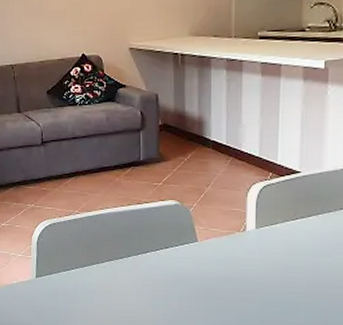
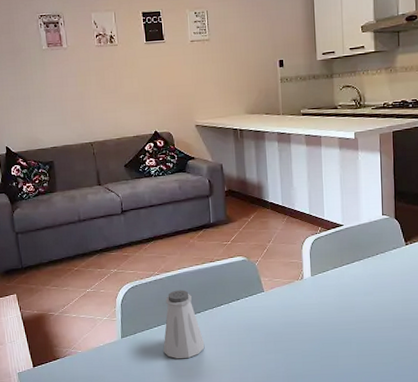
saltshaker: none [80,232,126,306] -> present [163,290,205,359]

